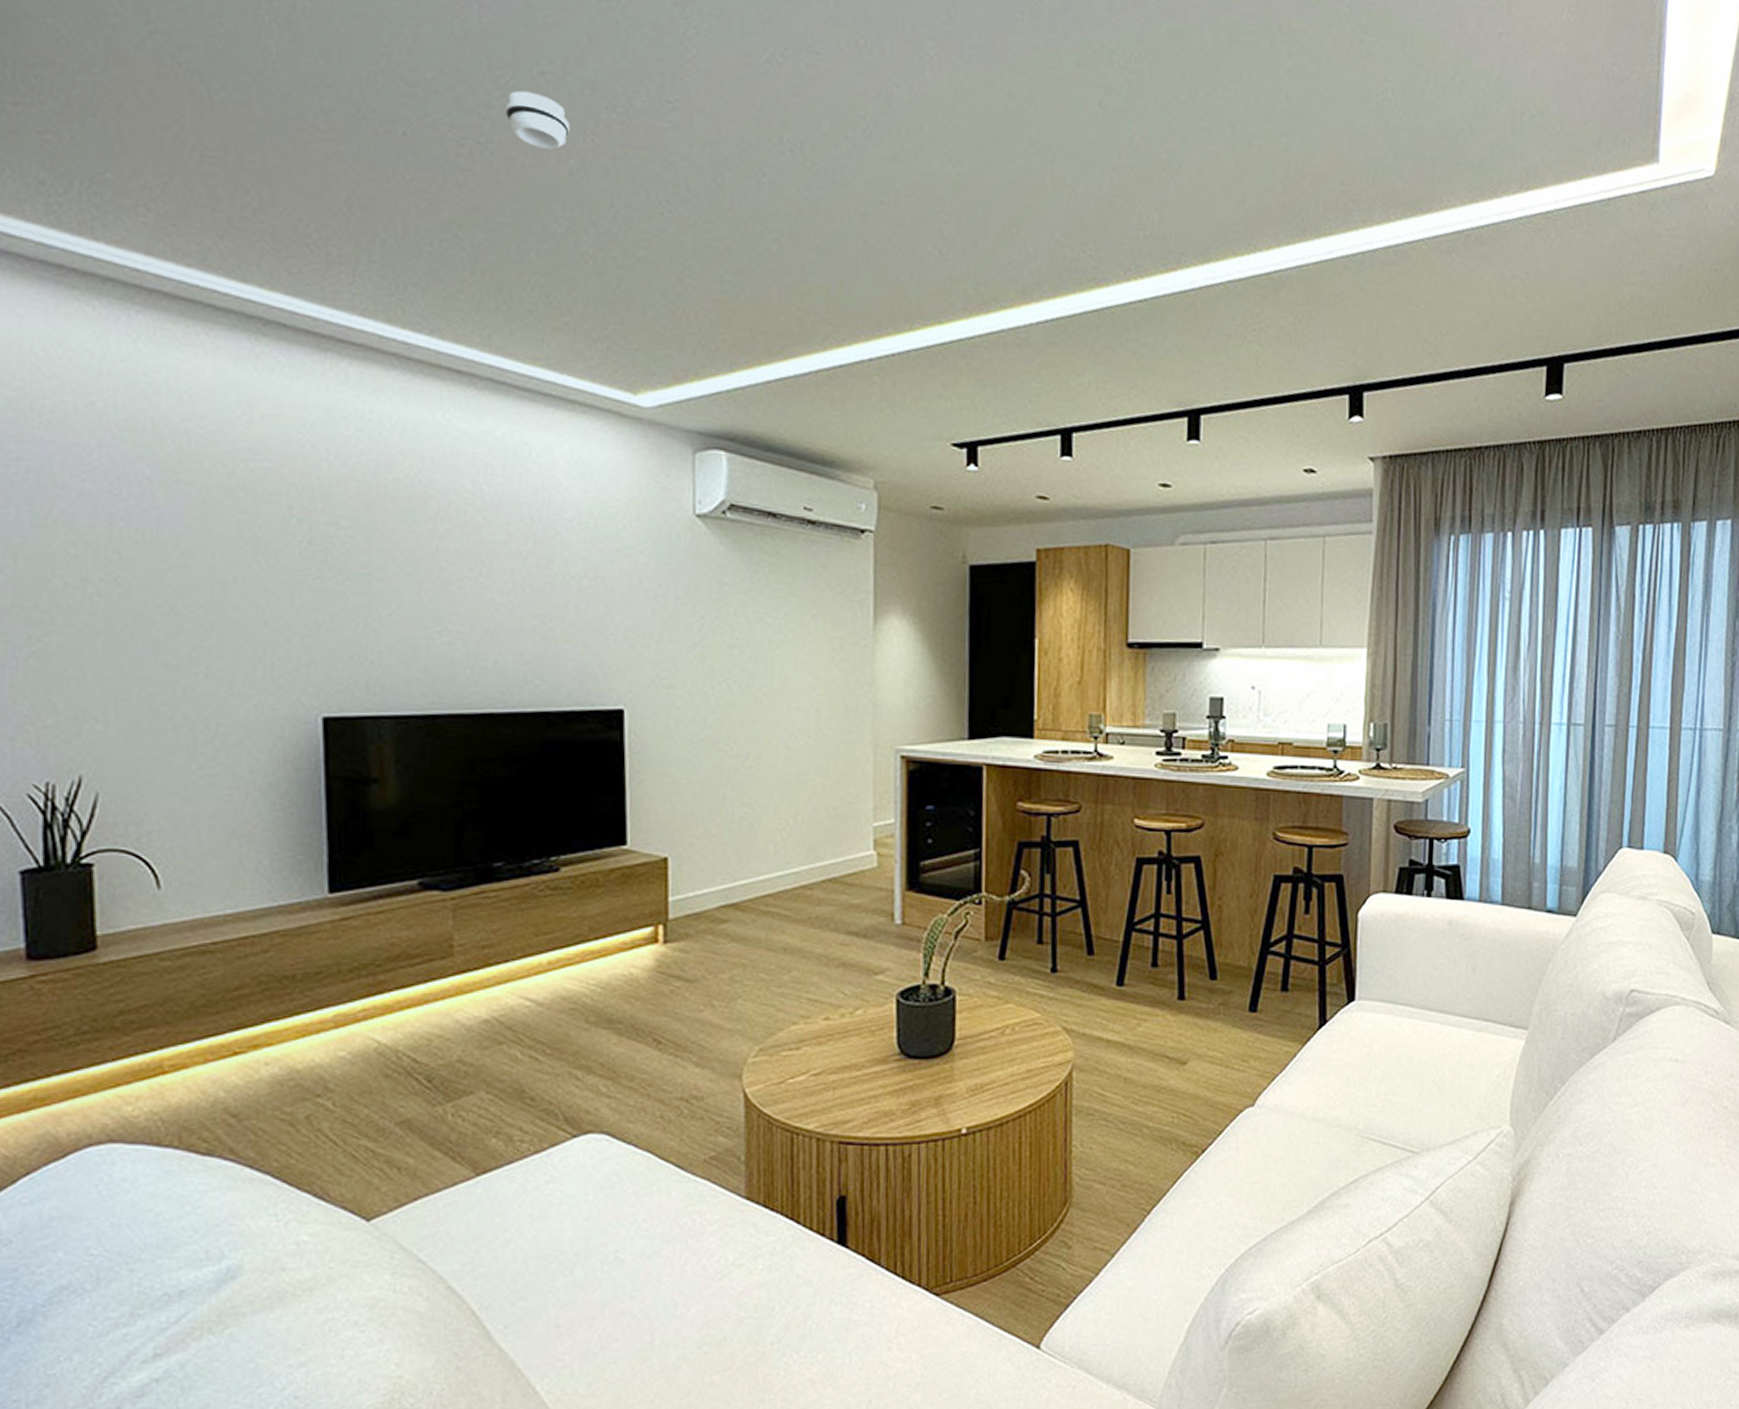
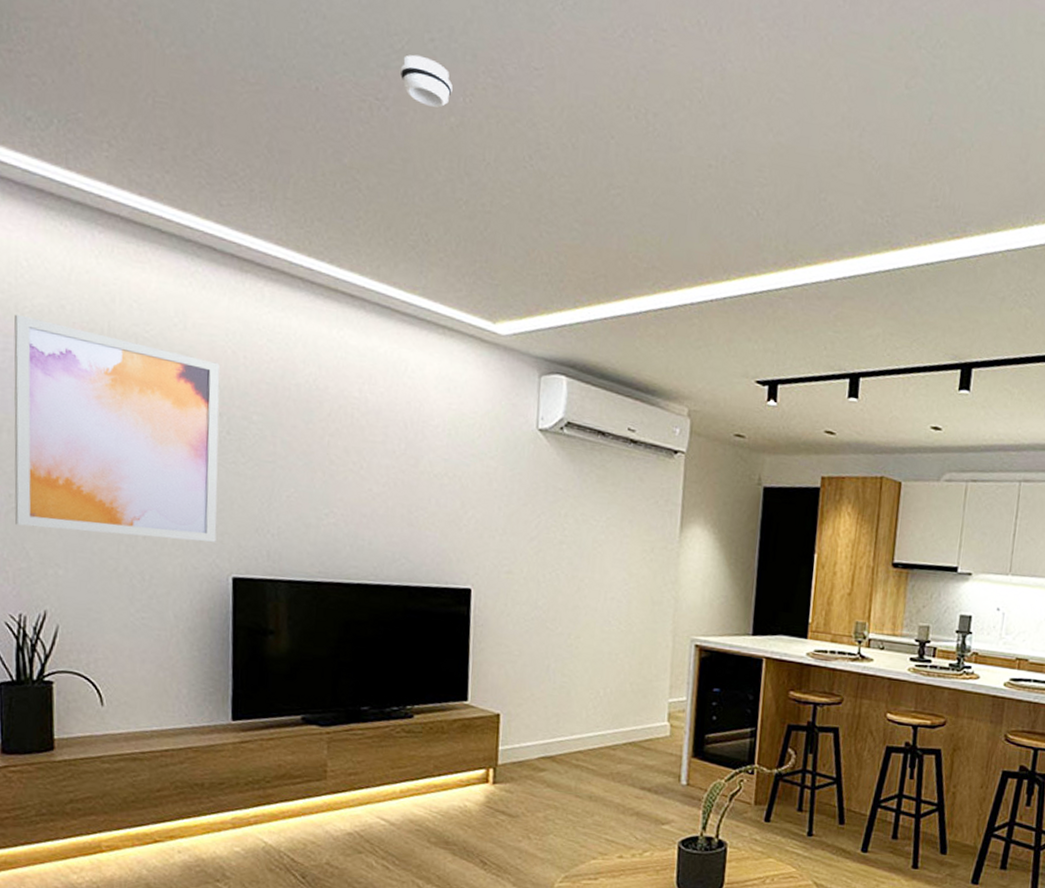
wall art: none [30,415,300,677] -> present [14,314,220,542]

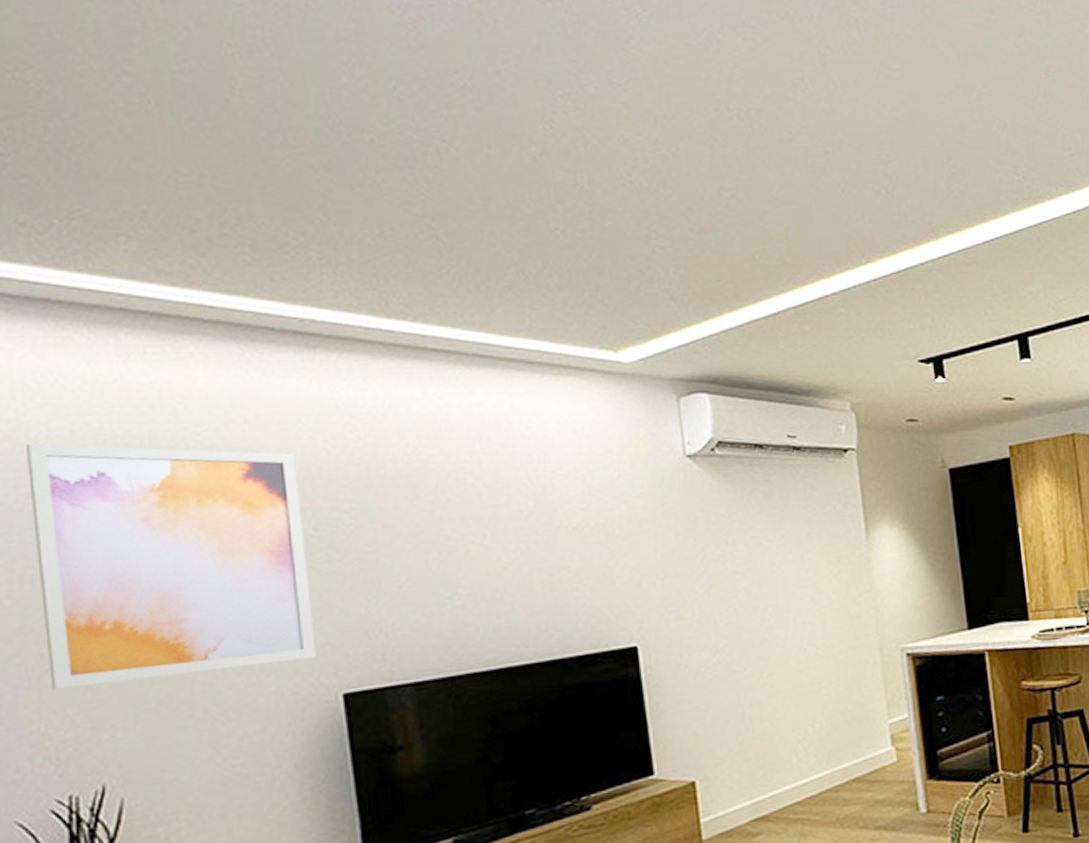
smoke detector: present [399,54,453,108] -> none [465,89,529,139]

